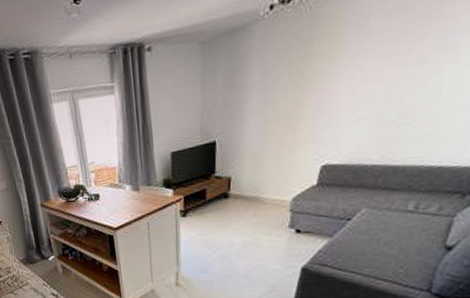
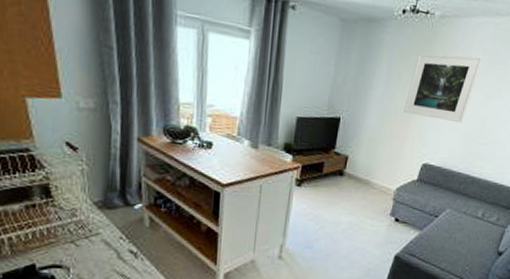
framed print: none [288,20,389,117] -> present [403,53,483,124]

